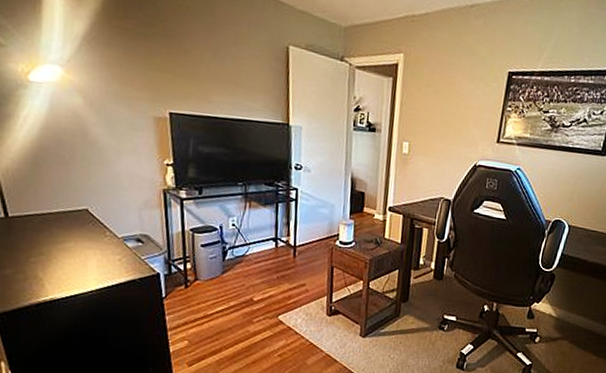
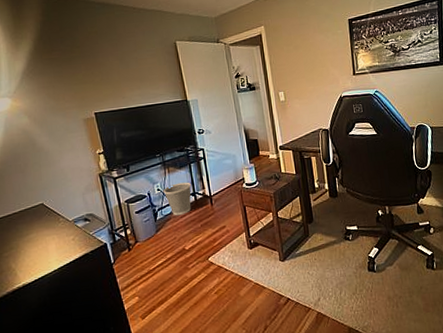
wastebasket: none [238,222,274,261] -> present [163,182,191,216]

